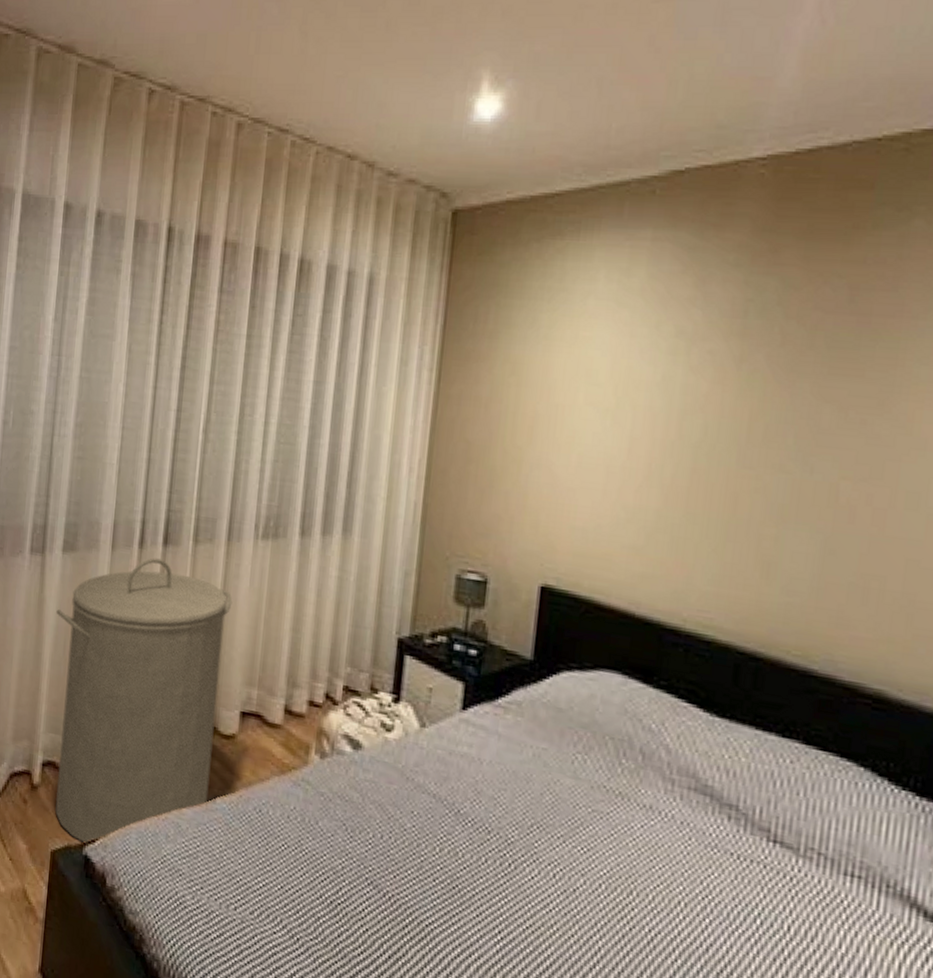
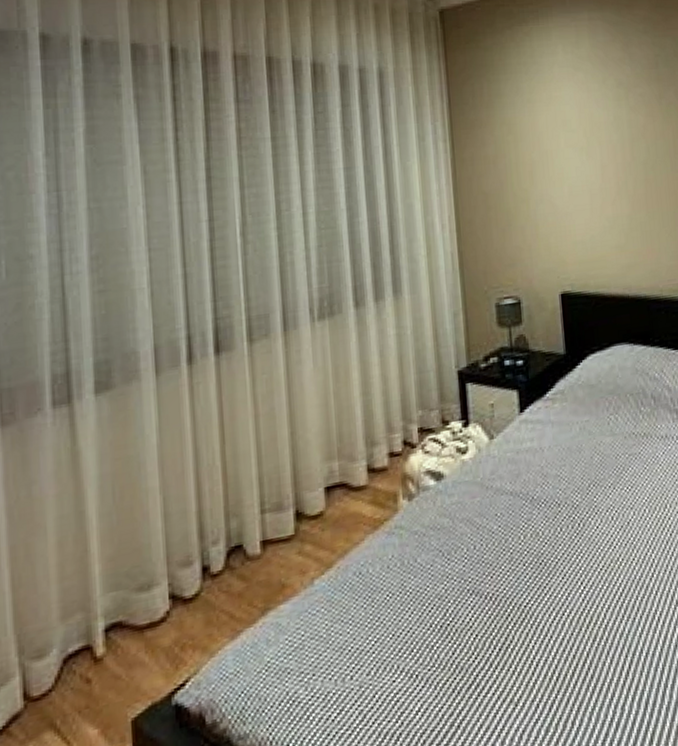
laundry hamper: present [55,557,233,845] -> none [97,368,306,693]

